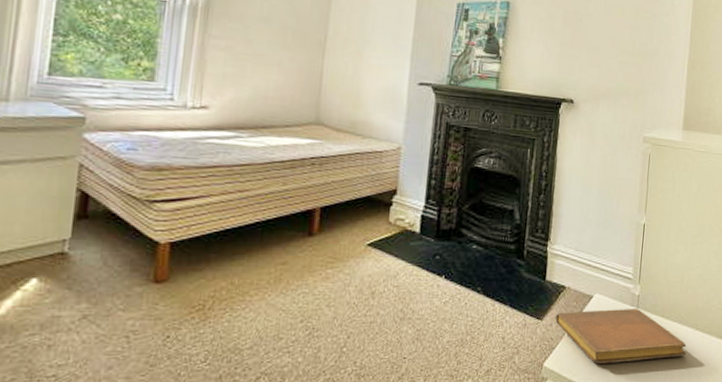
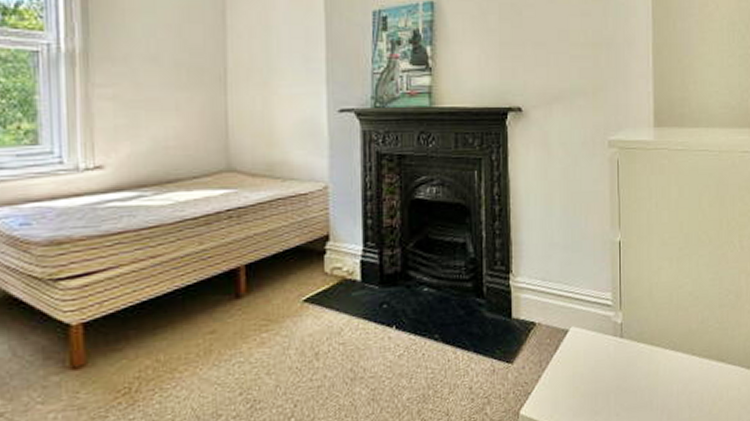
notebook: present [555,308,687,364] -> none [528,337,684,406]

